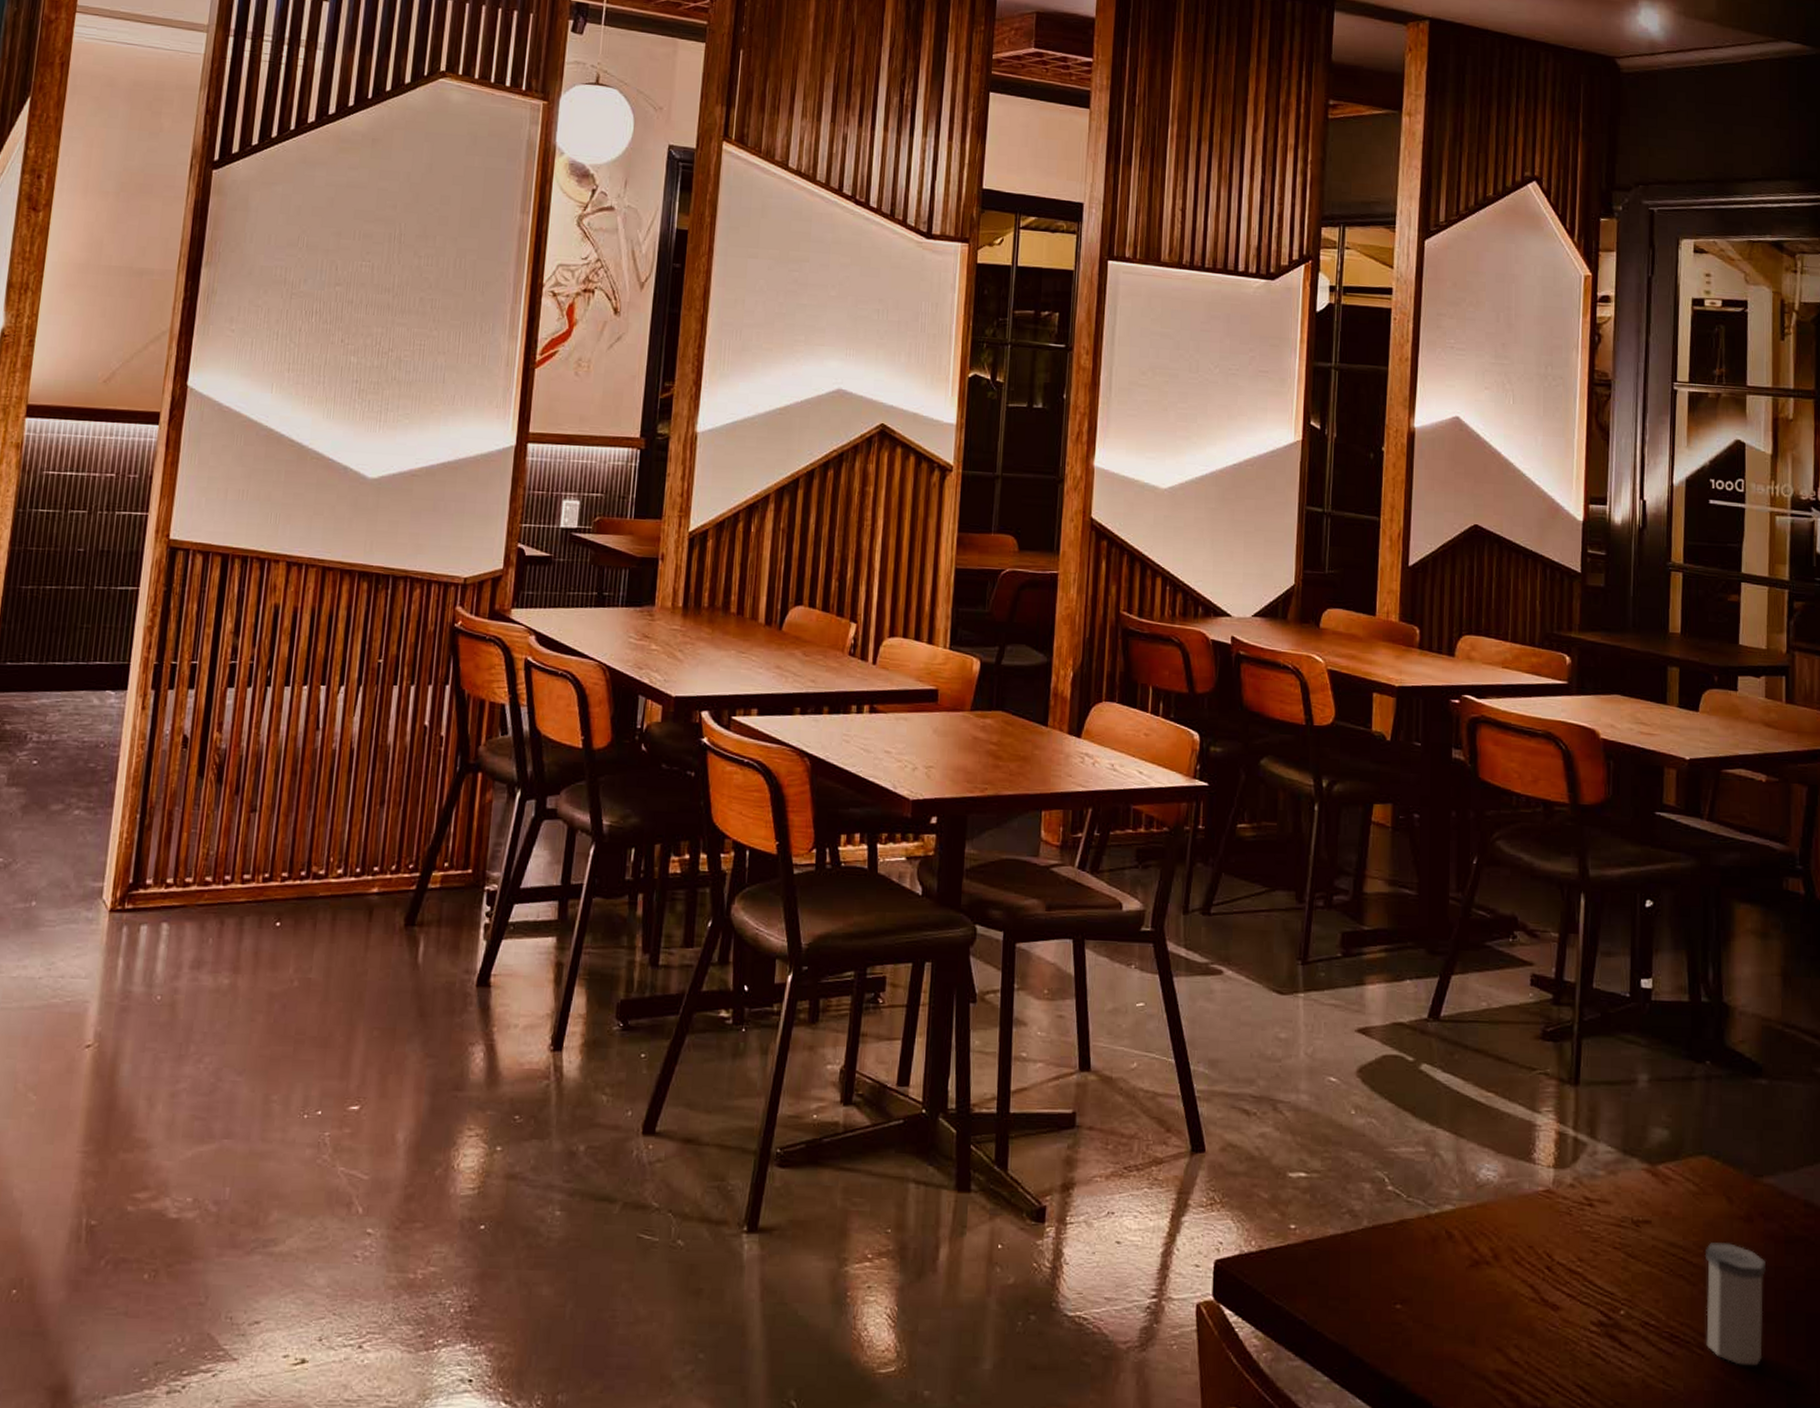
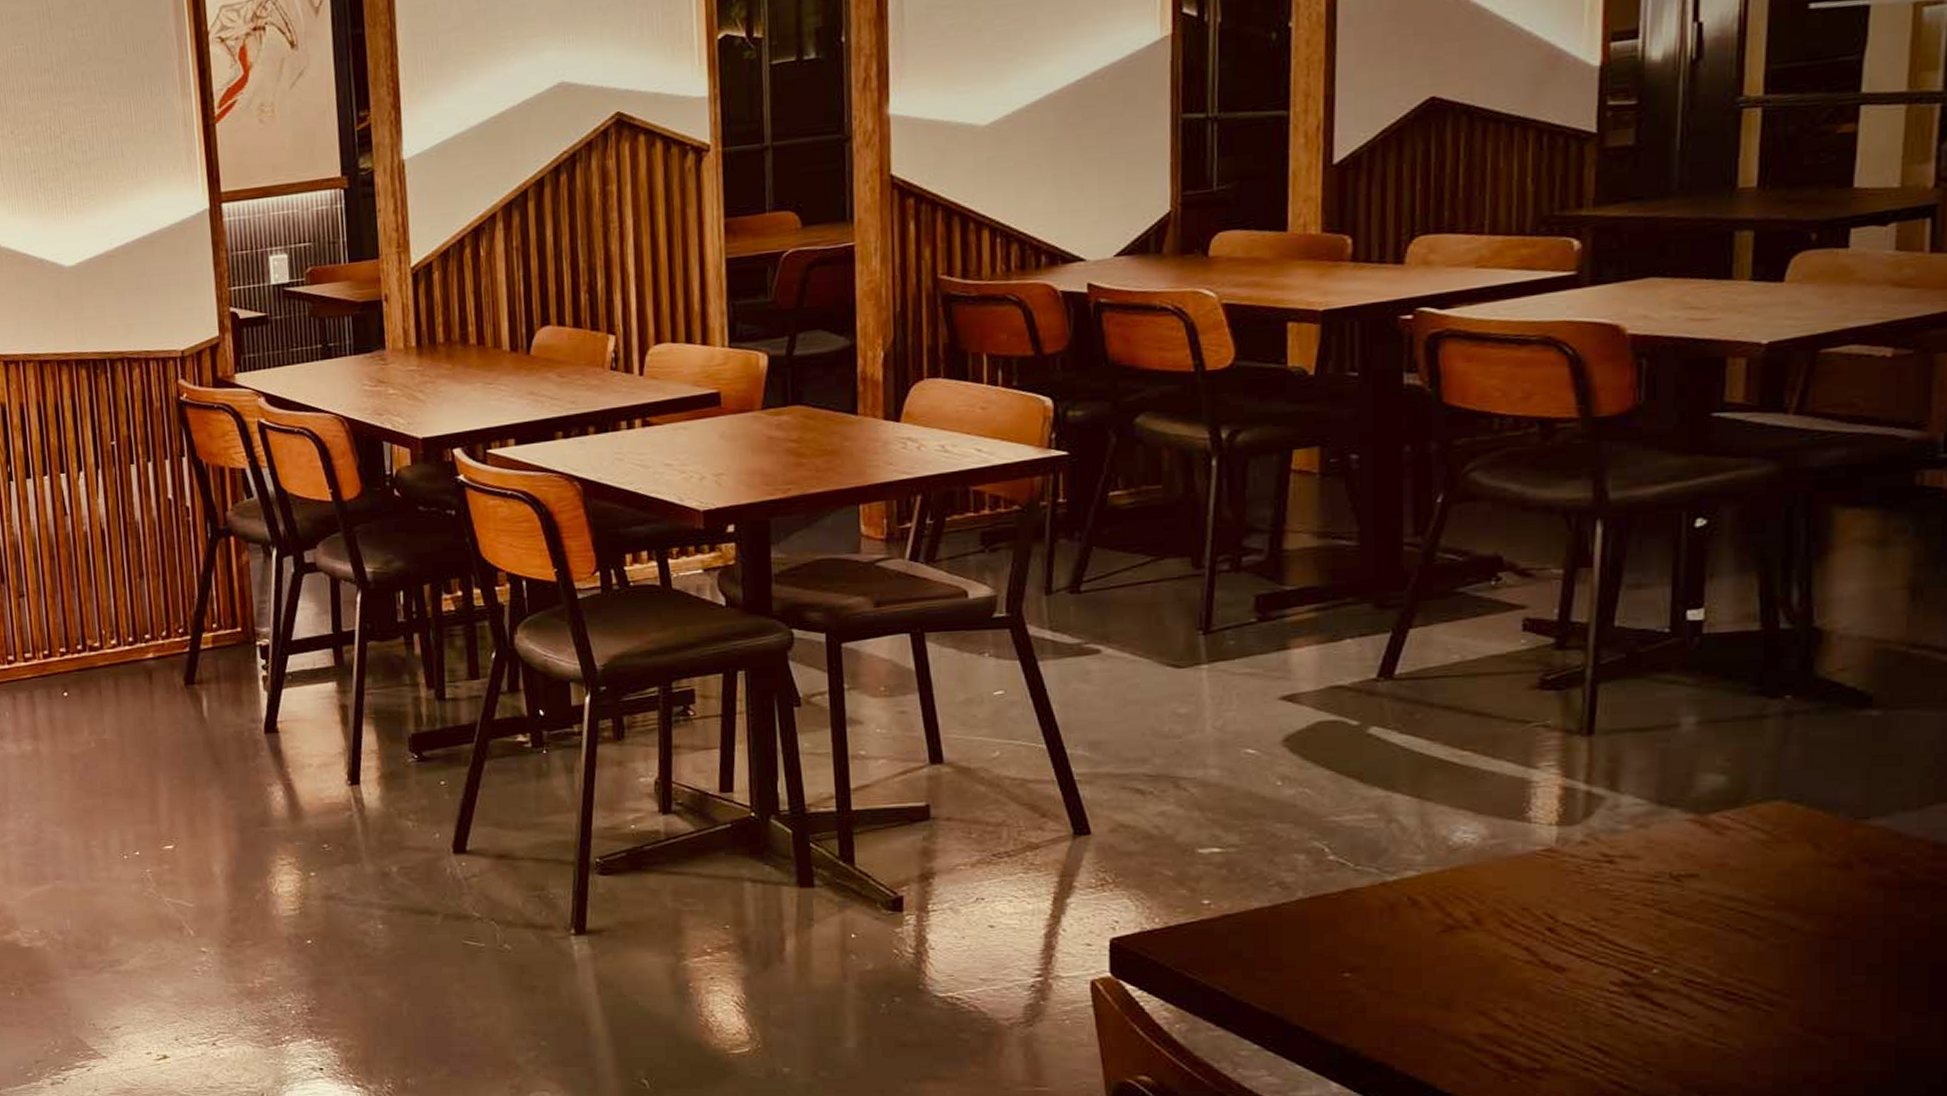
salt shaker: present [1704,1242,1767,1366] -> none [1777,893,1871,1021]

